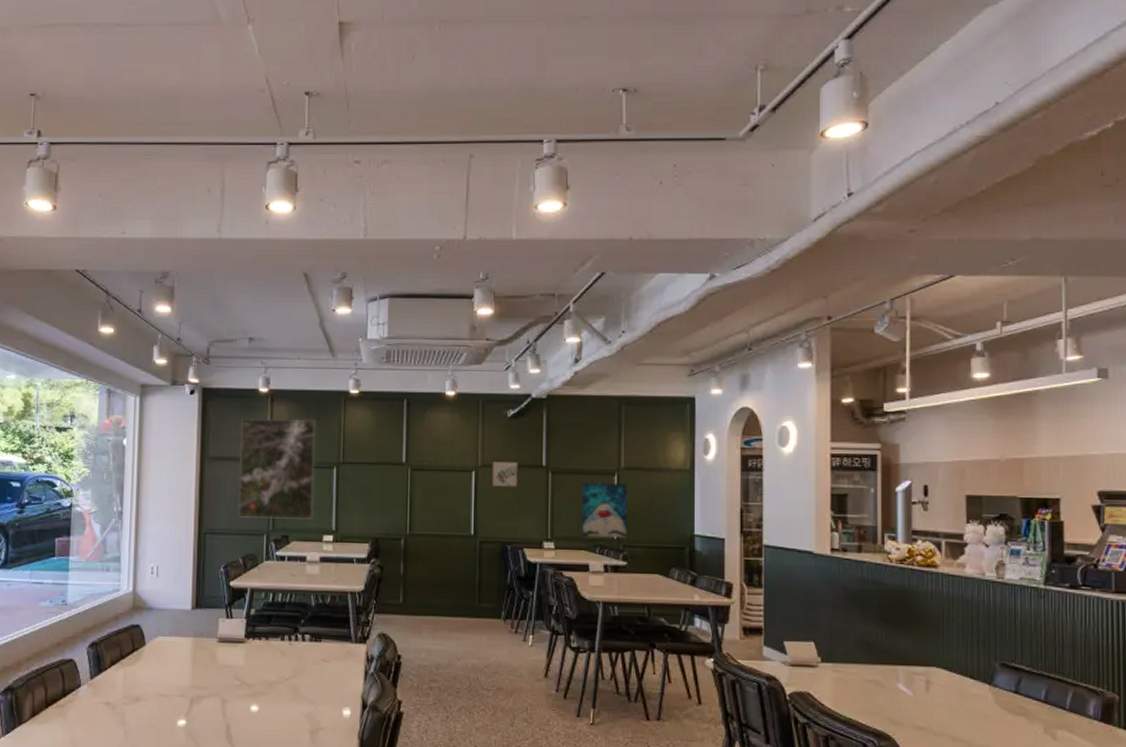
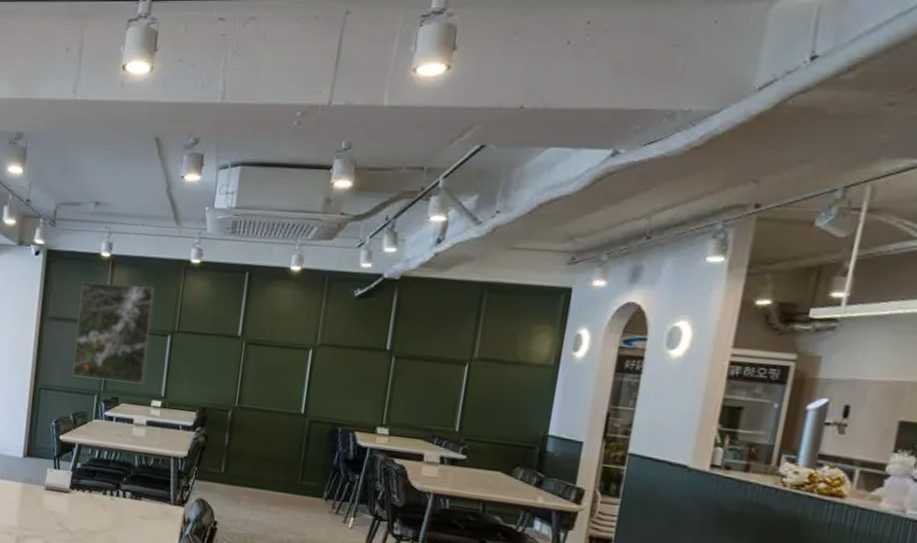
wall art: present [491,460,518,487] -> none [328,340,360,370]
wall art: present [582,482,628,538] -> none [420,370,479,431]

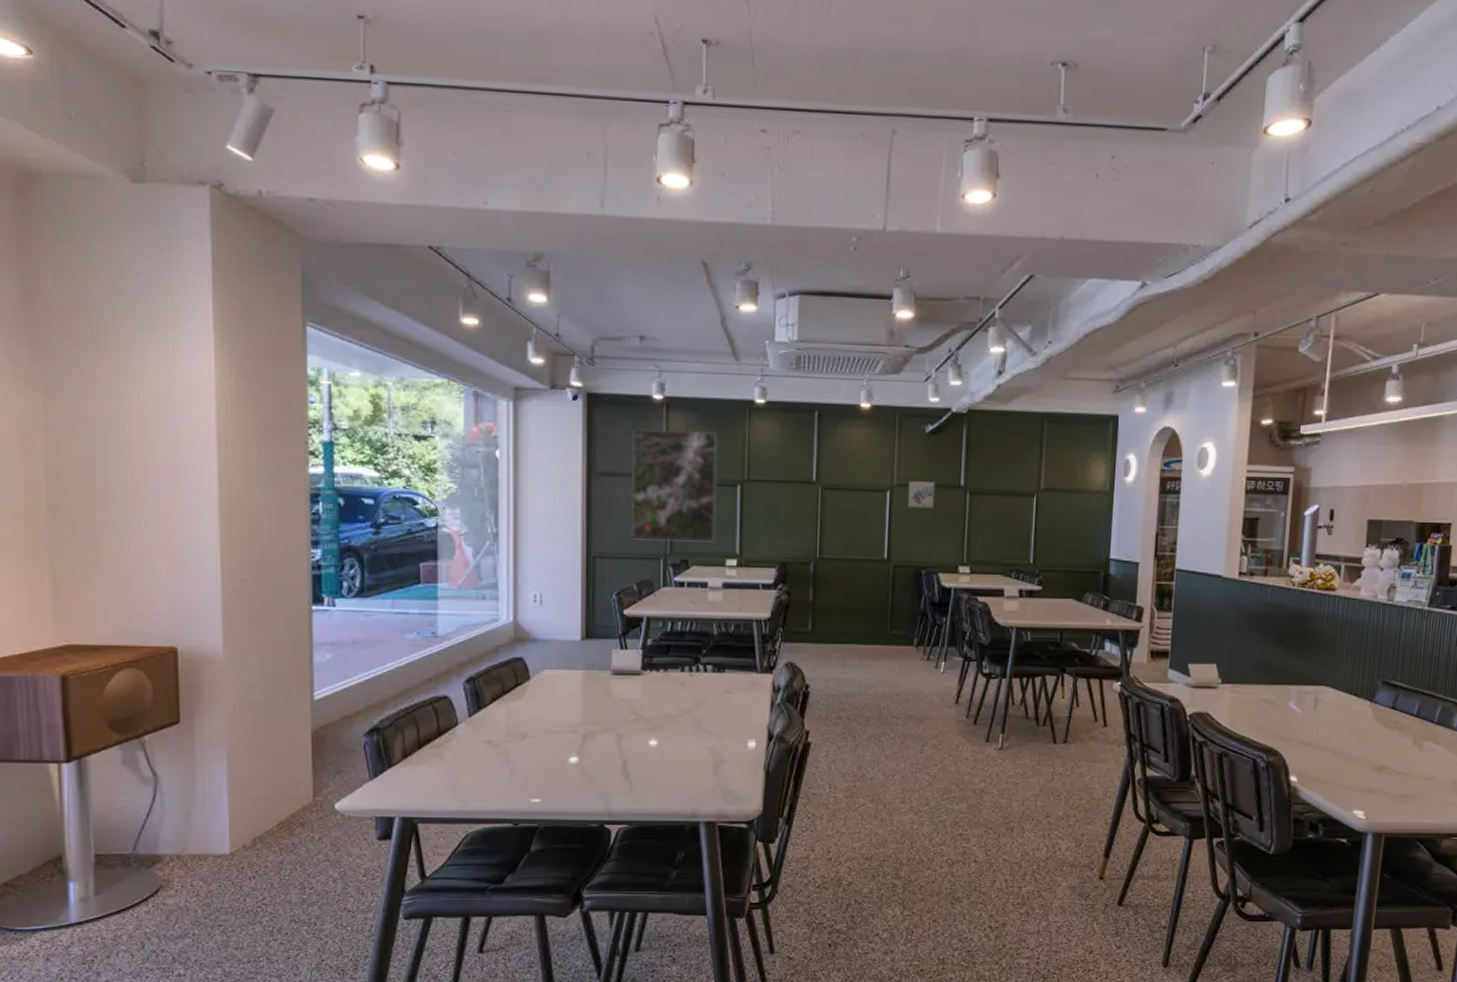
wall art: none [328,340,360,370] -> present [907,480,936,509]

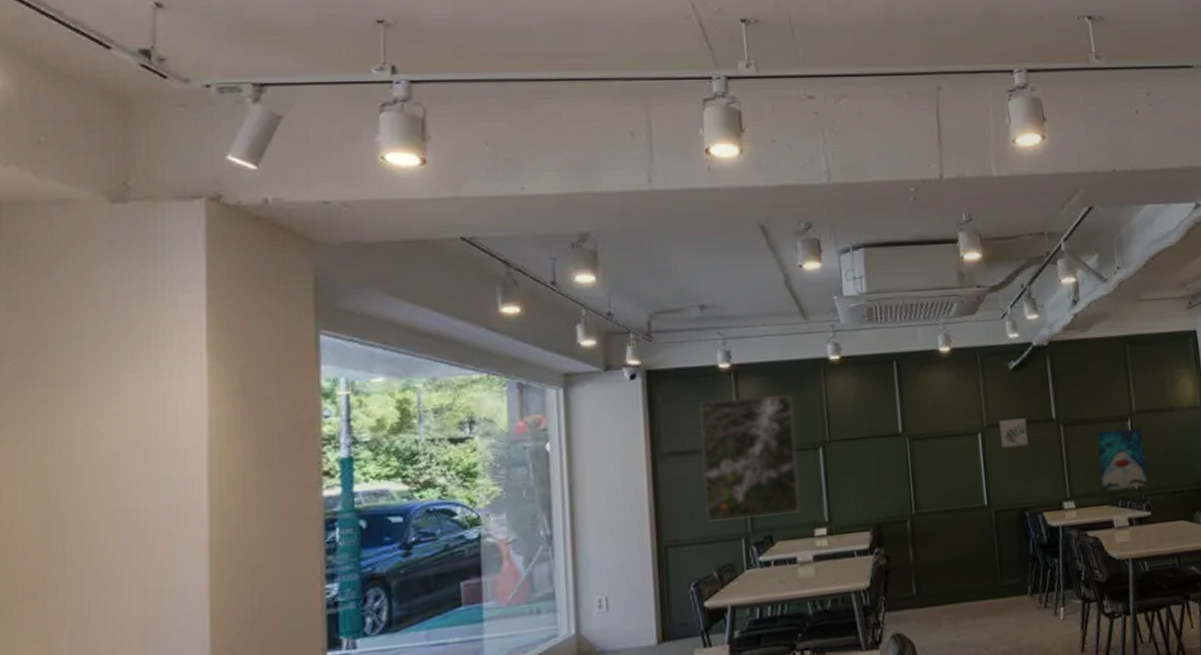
wall art: none [998,504,1046,562] -> present [1096,428,1148,491]

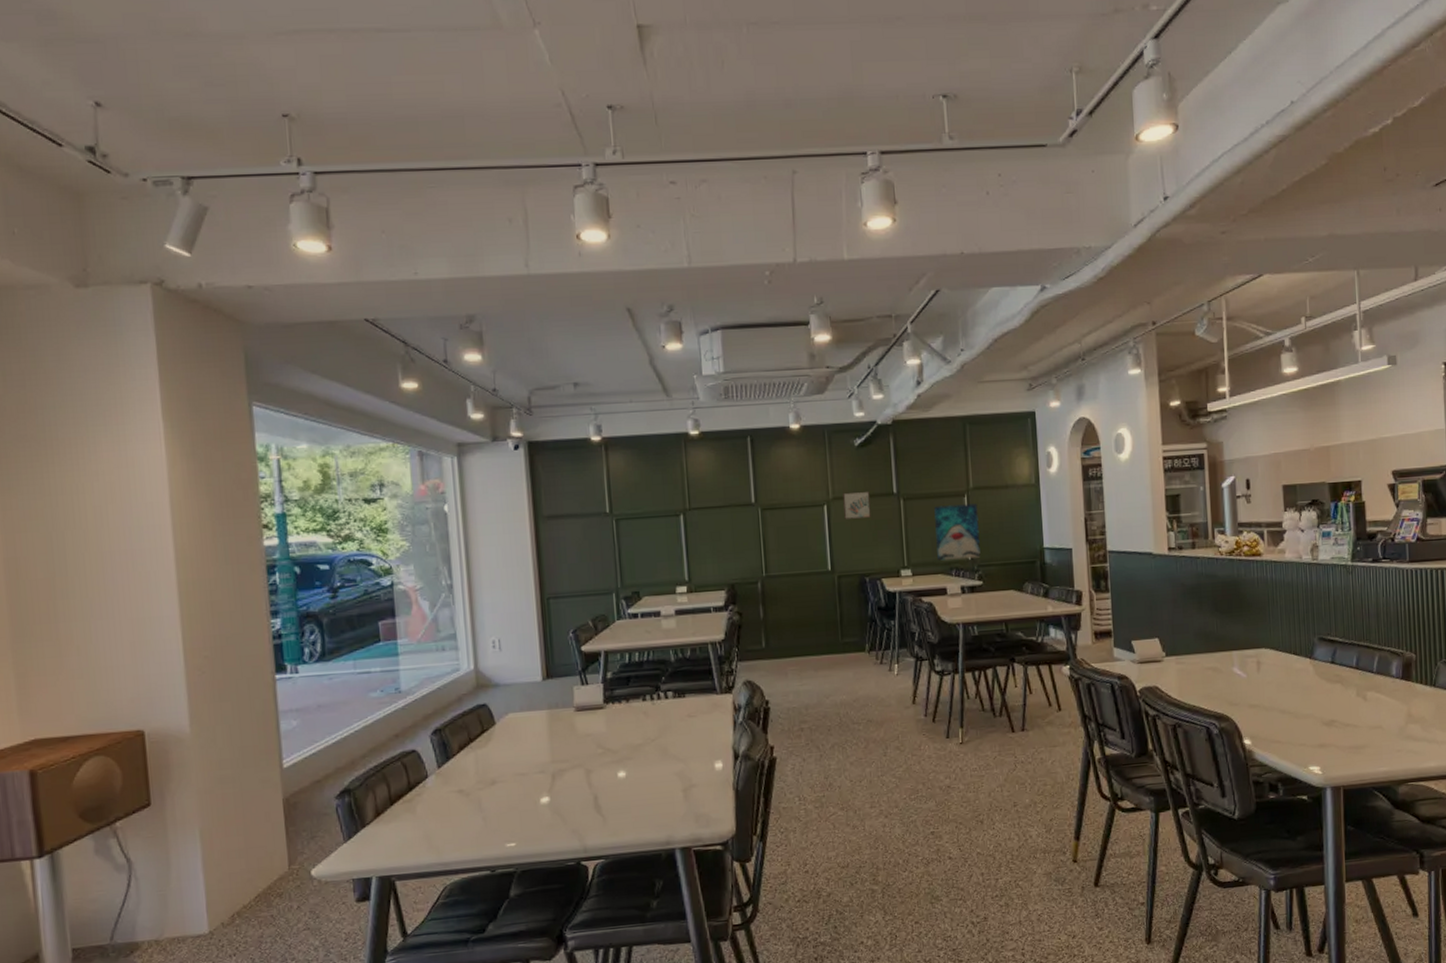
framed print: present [699,394,800,522] -> none [575,465,663,578]

